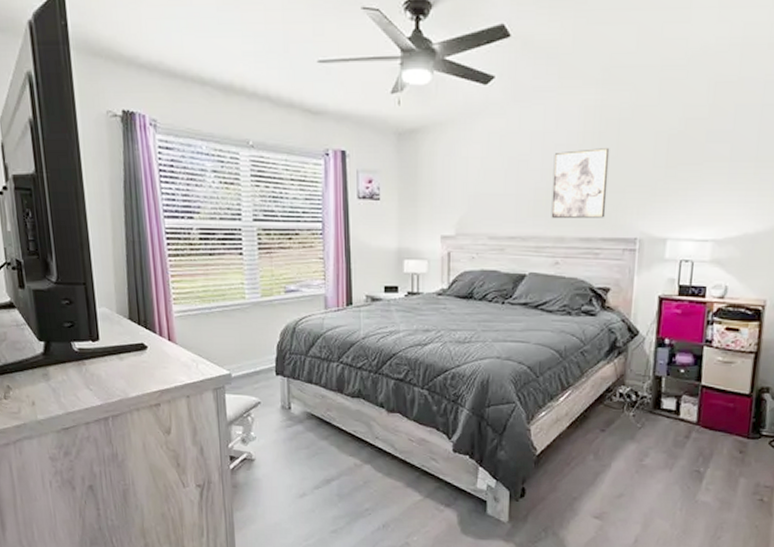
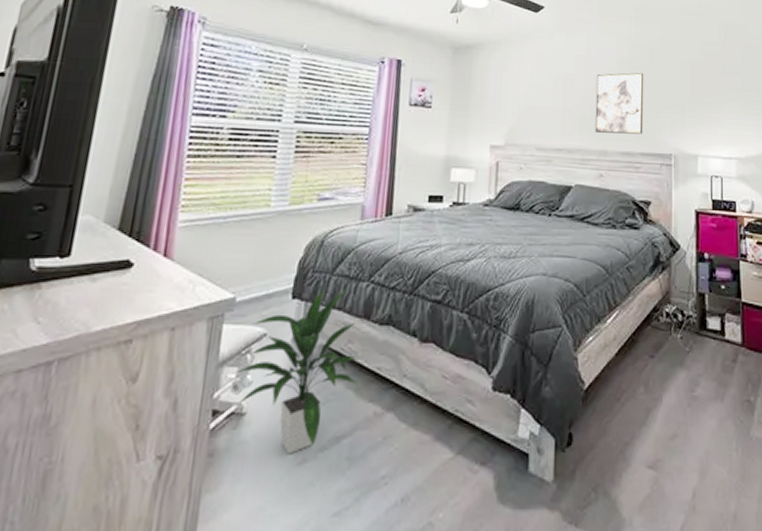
indoor plant: none [242,368,337,490] -> present [235,289,358,455]

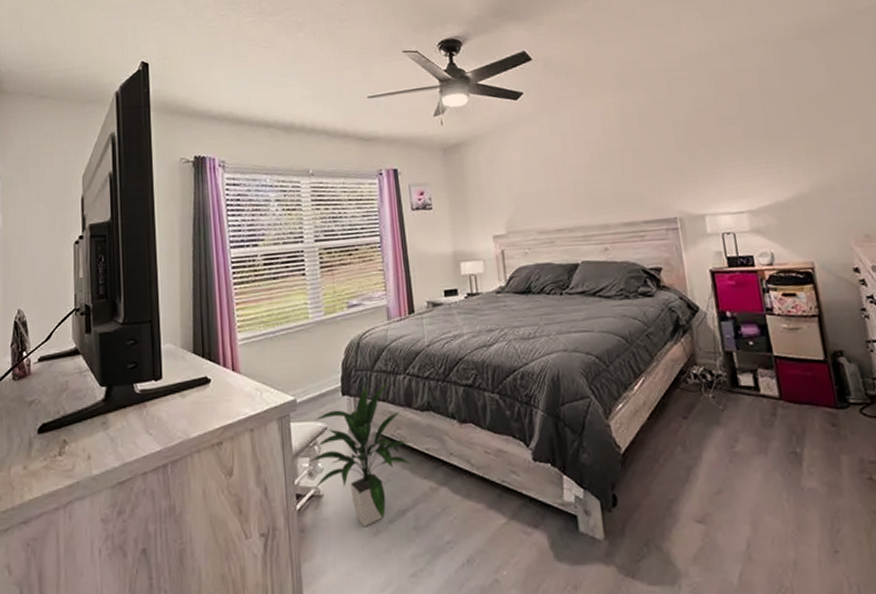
wall art: present [595,72,644,134] -> none [586,141,643,208]

